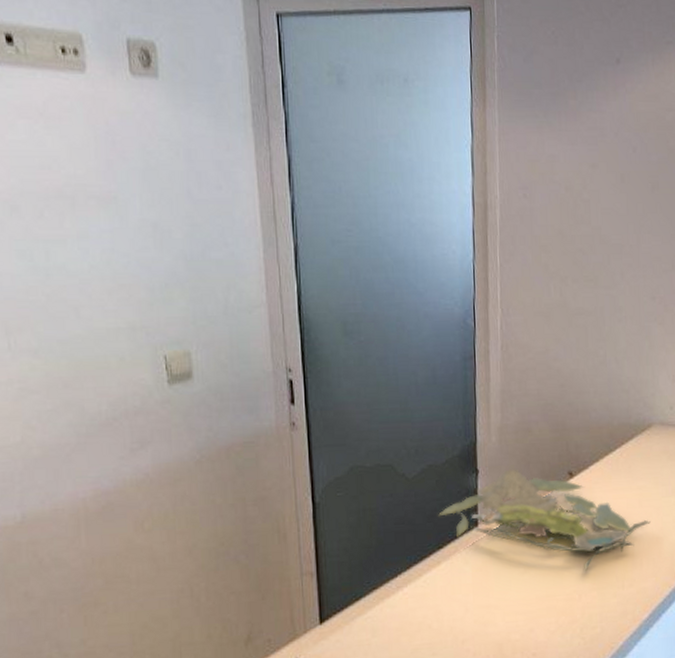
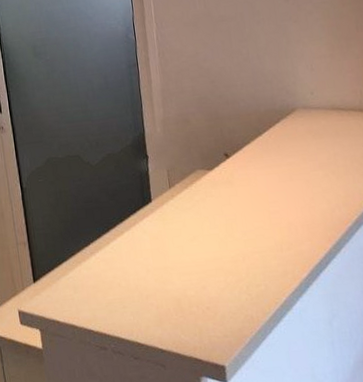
plant: present [438,469,651,571] -> none [119,153,302,237]

